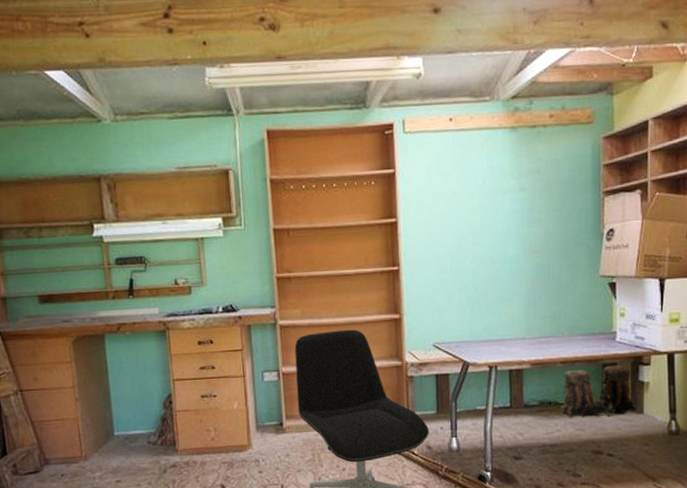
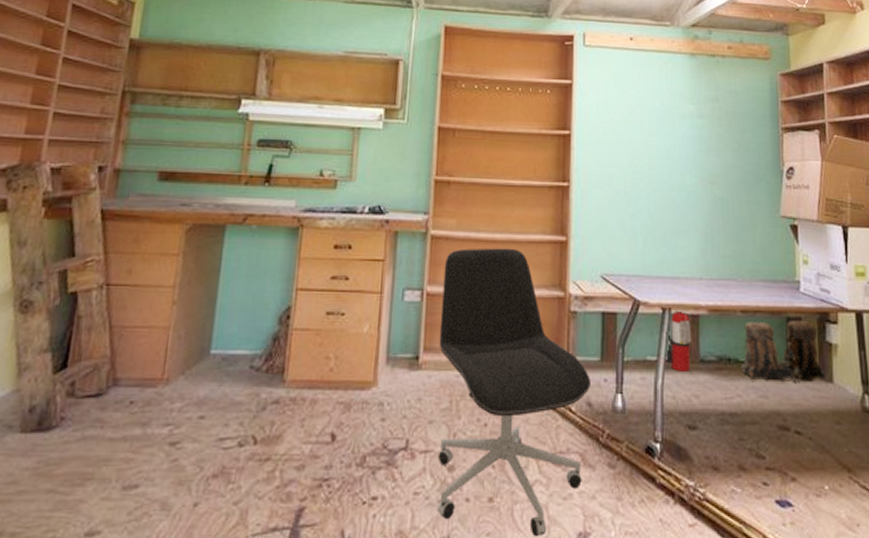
fire extinguisher: none [493,366,519,416] -> present [666,309,696,371]

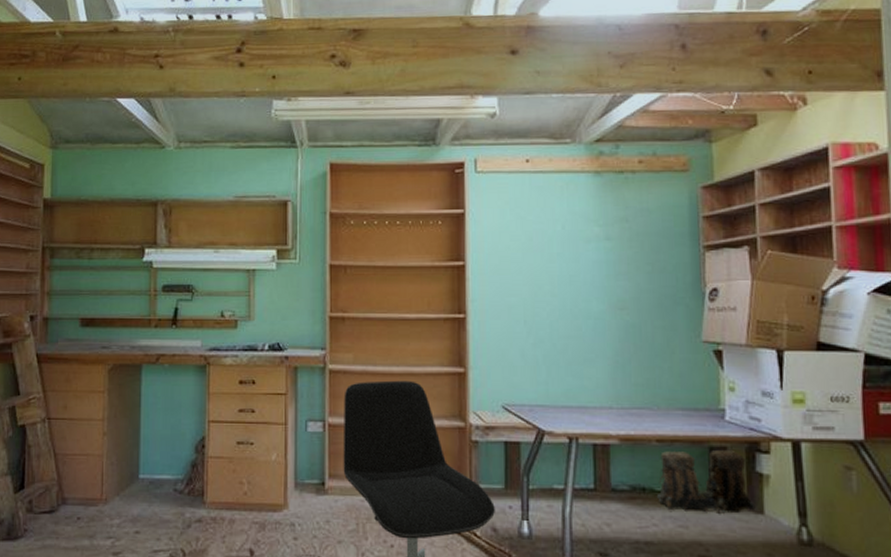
fire extinguisher: present [666,309,696,371] -> none [573,438,606,500]

